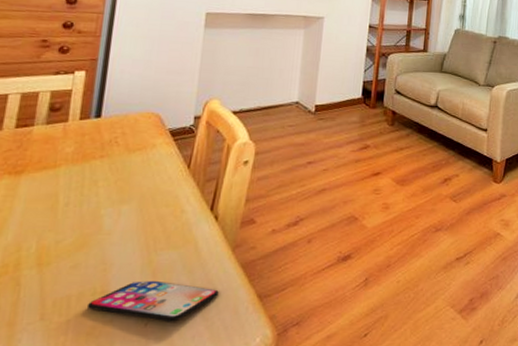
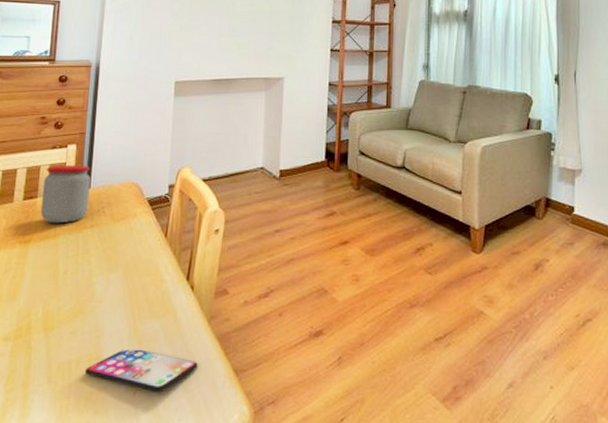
jar: none [37,92,102,154] -> present [40,164,90,224]

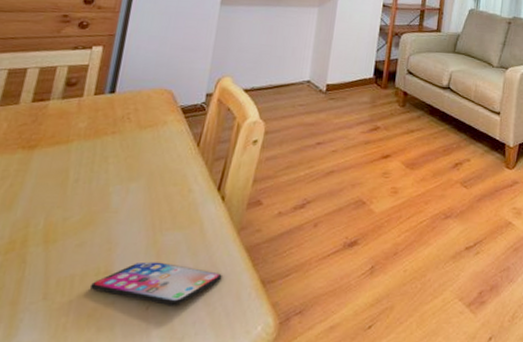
jar: present [40,164,90,224] -> none [52,67,117,129]

